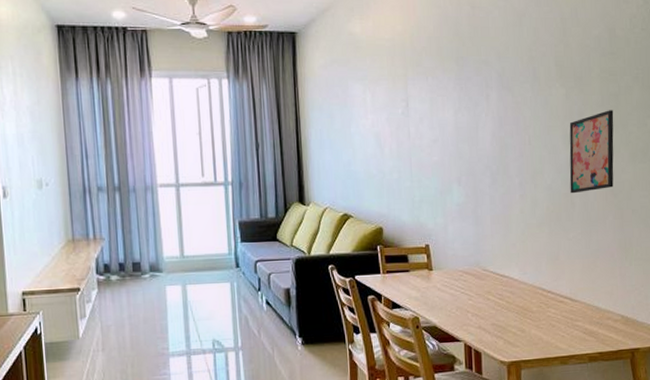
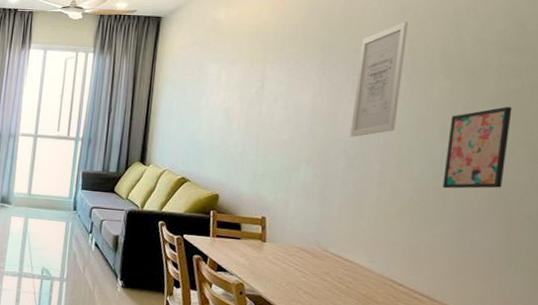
wall art: none [489,29,527,152] -> present [350,21,408,137]

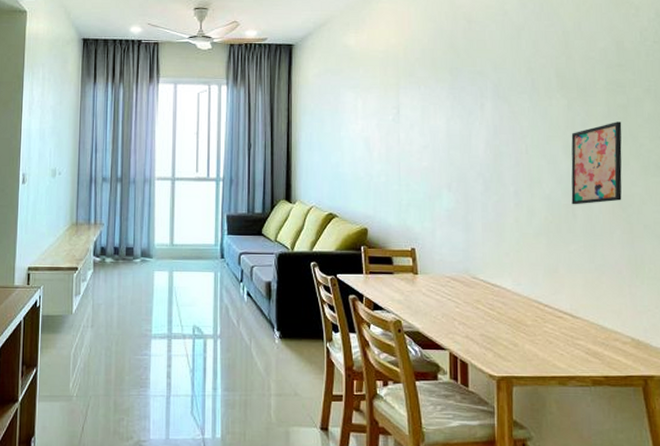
wall art: present [350,21,408,137] -> none [484,42,525,160]

